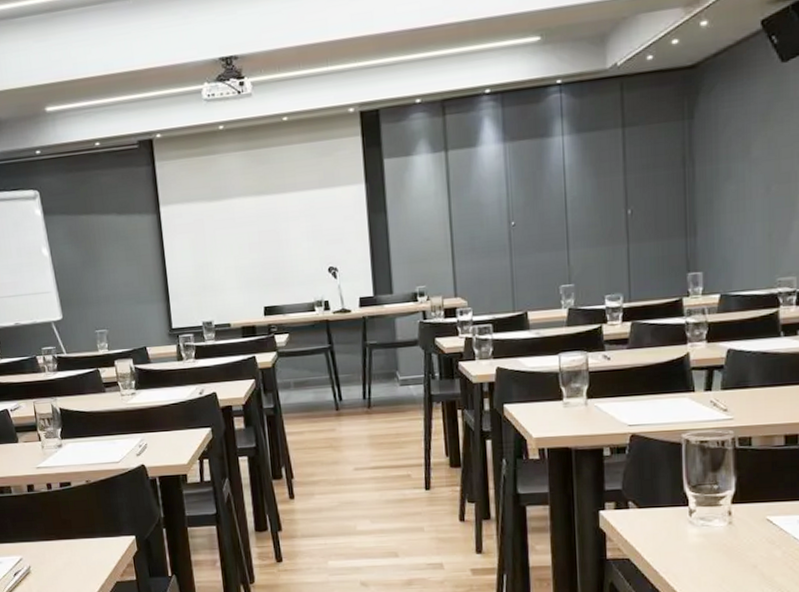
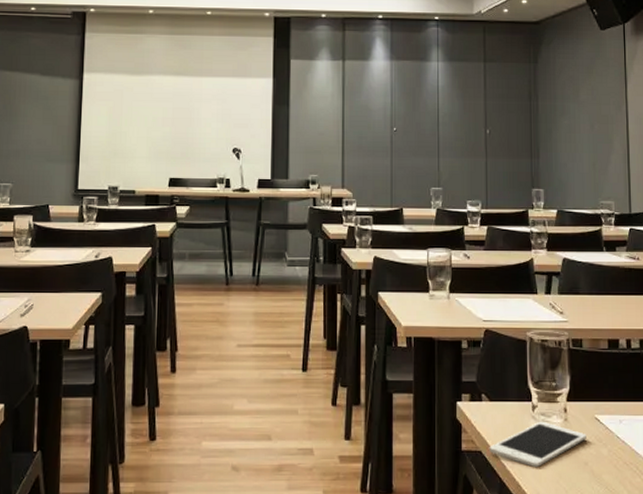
cell phone: none [638,525,756,573] -> present [489,421,587,468]

